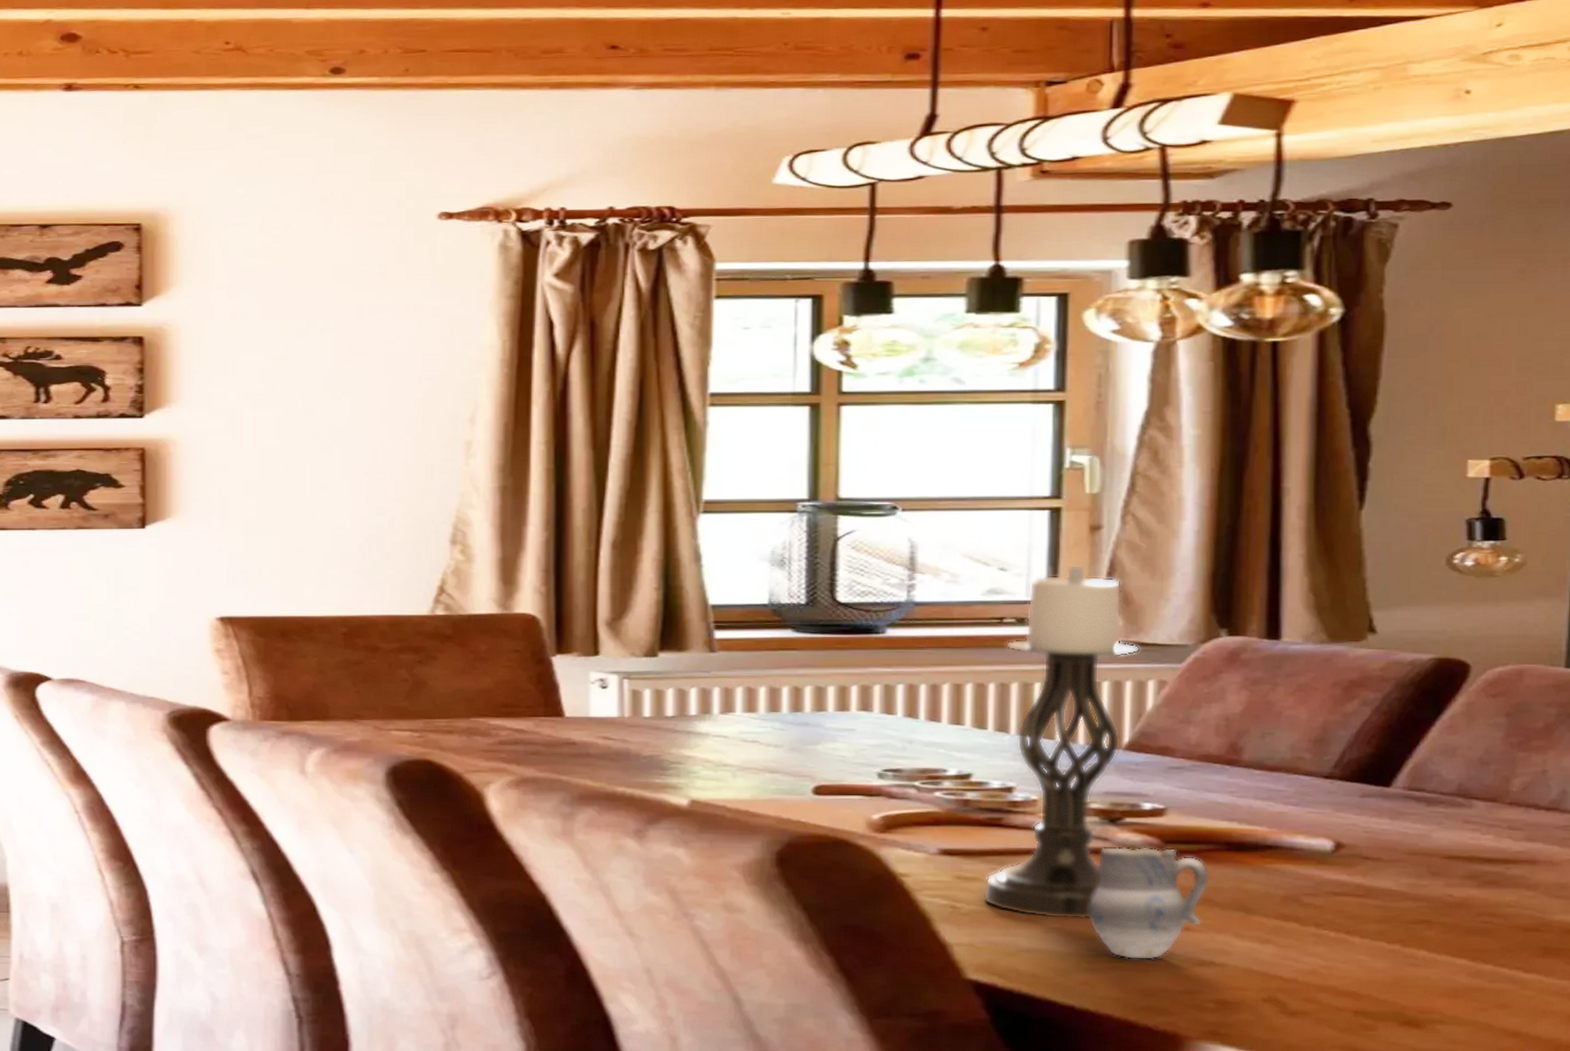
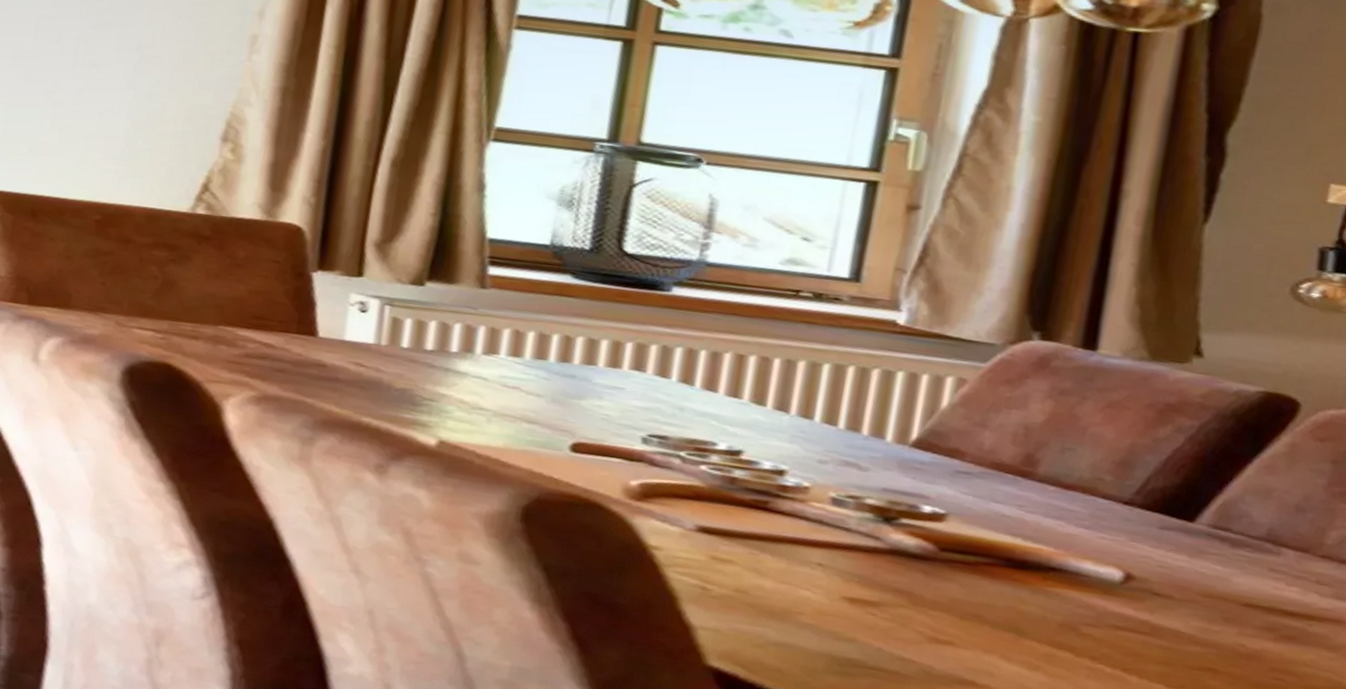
candle holder: present [982,564,1140,920] -> none [736,243,943,620]
cup: present [1088,846,1209,961] -> none [846,546,984,672]

